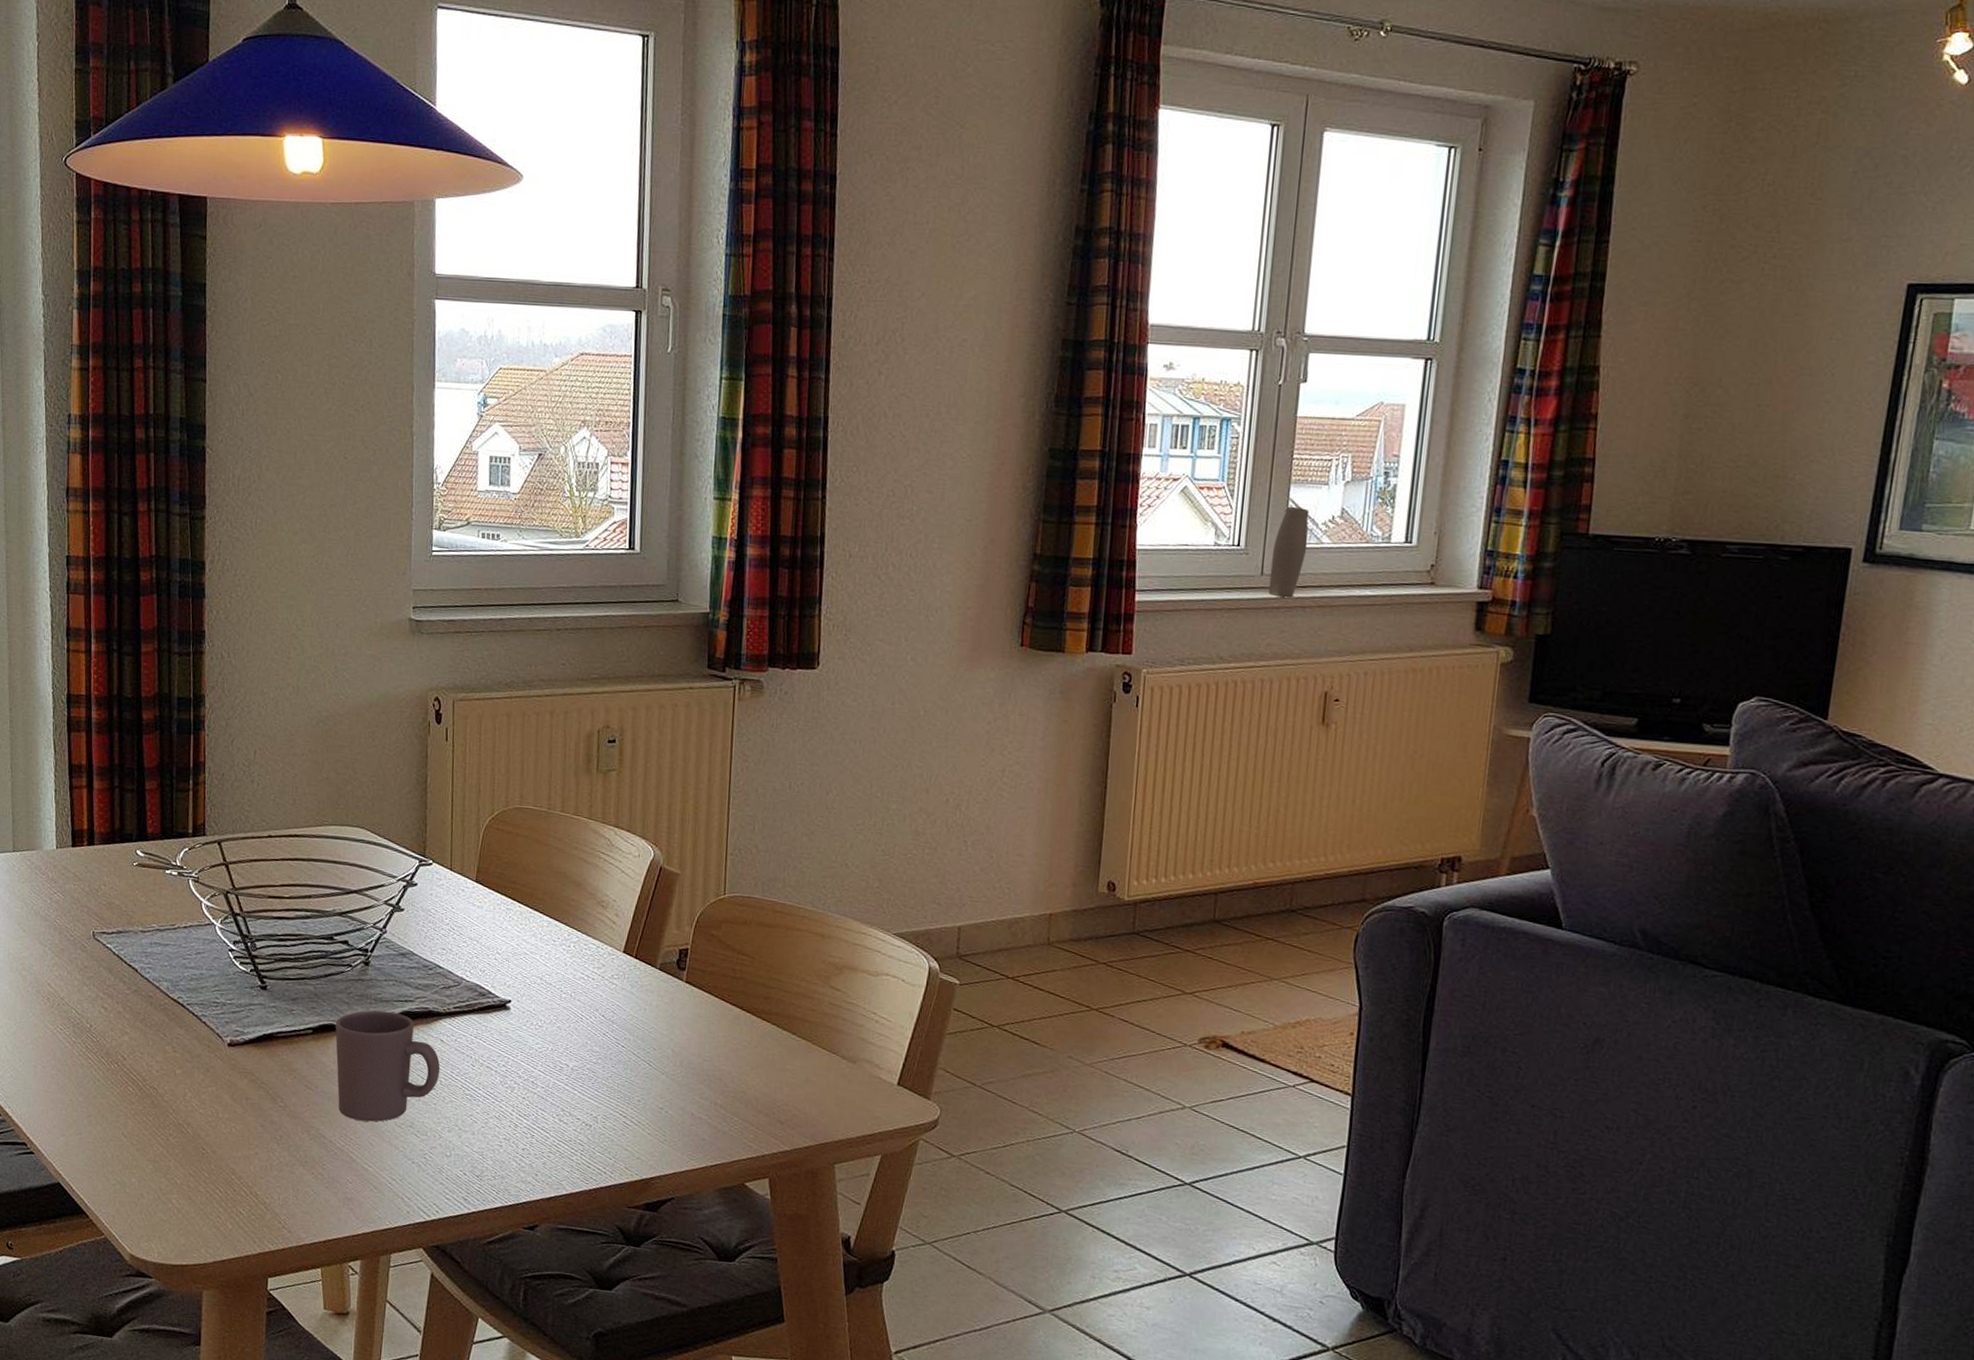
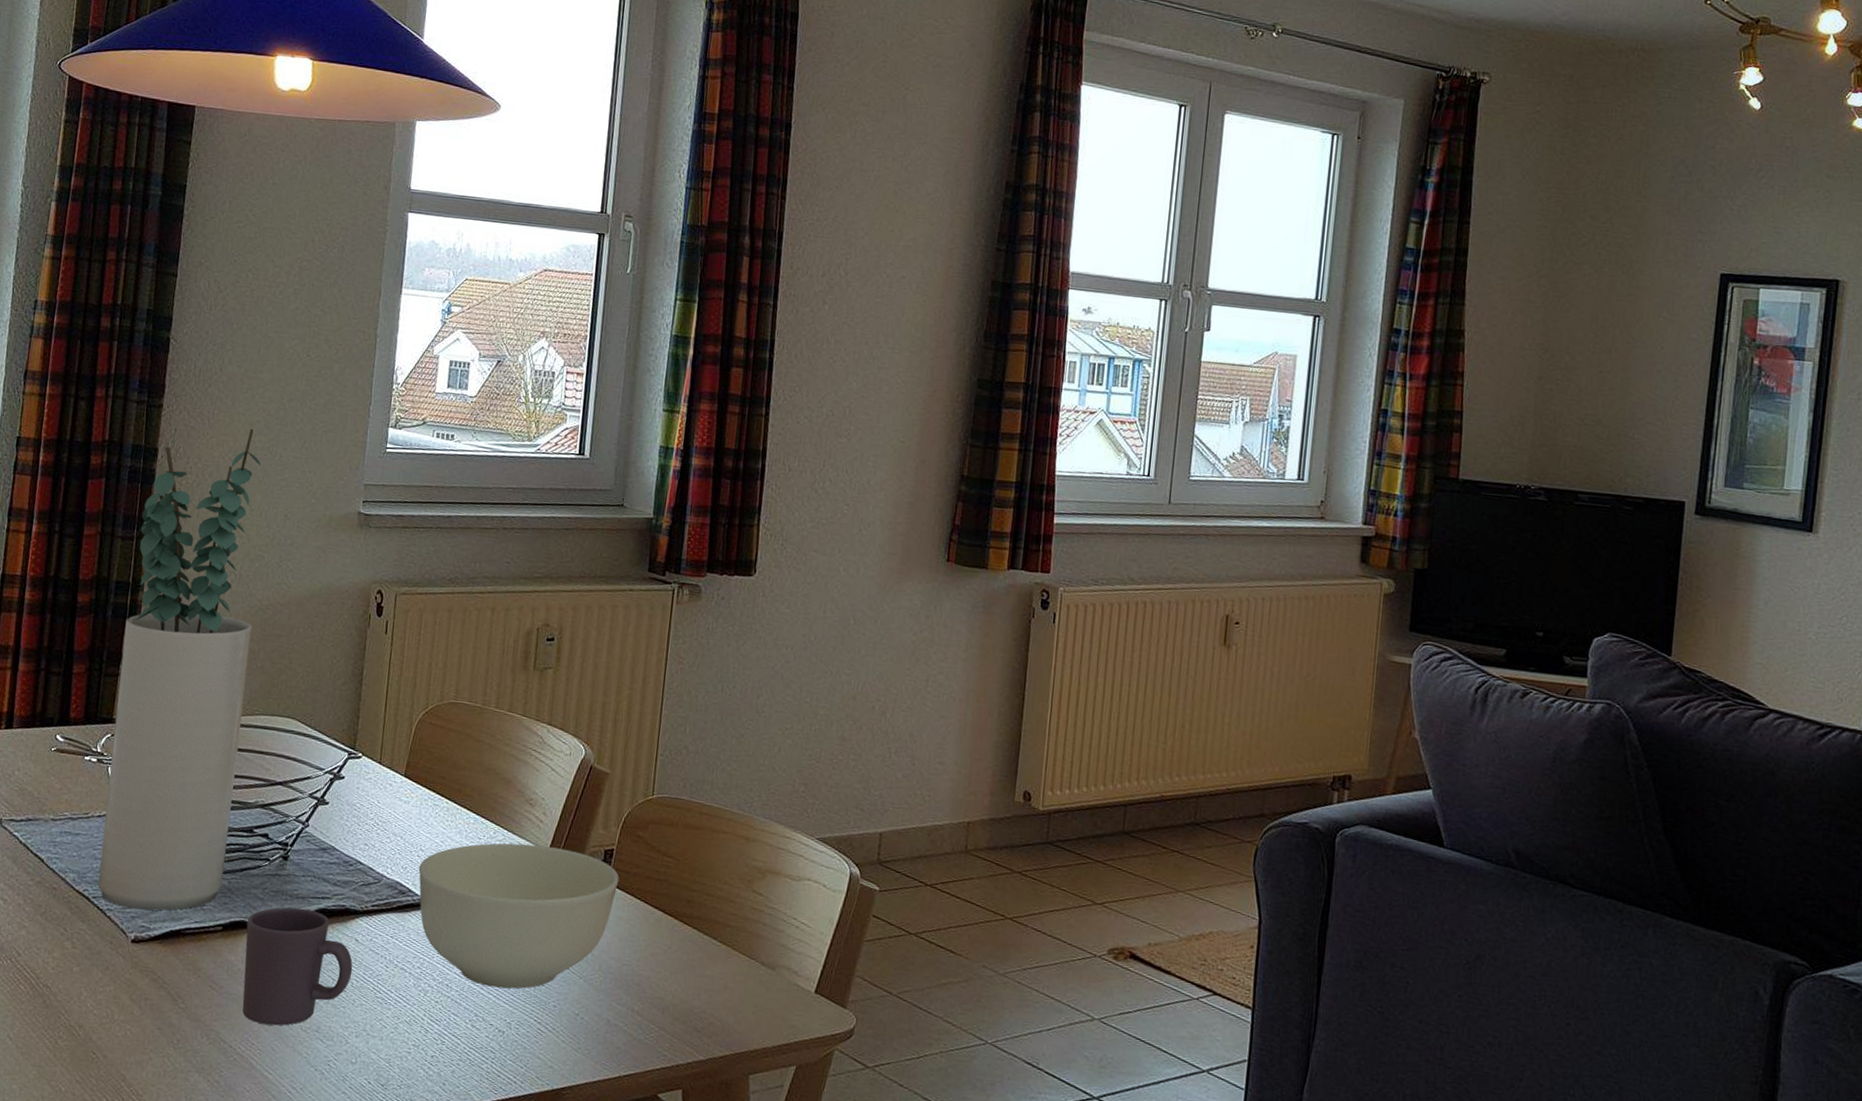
vase: none [190,536,315,1016] -> present [98,428,261,911]
bowl: none [496,945,696,1085] -> present [418,843,620,989]
vase: present [1268,506,1310,598] -> none [1175,441,1213,526]

